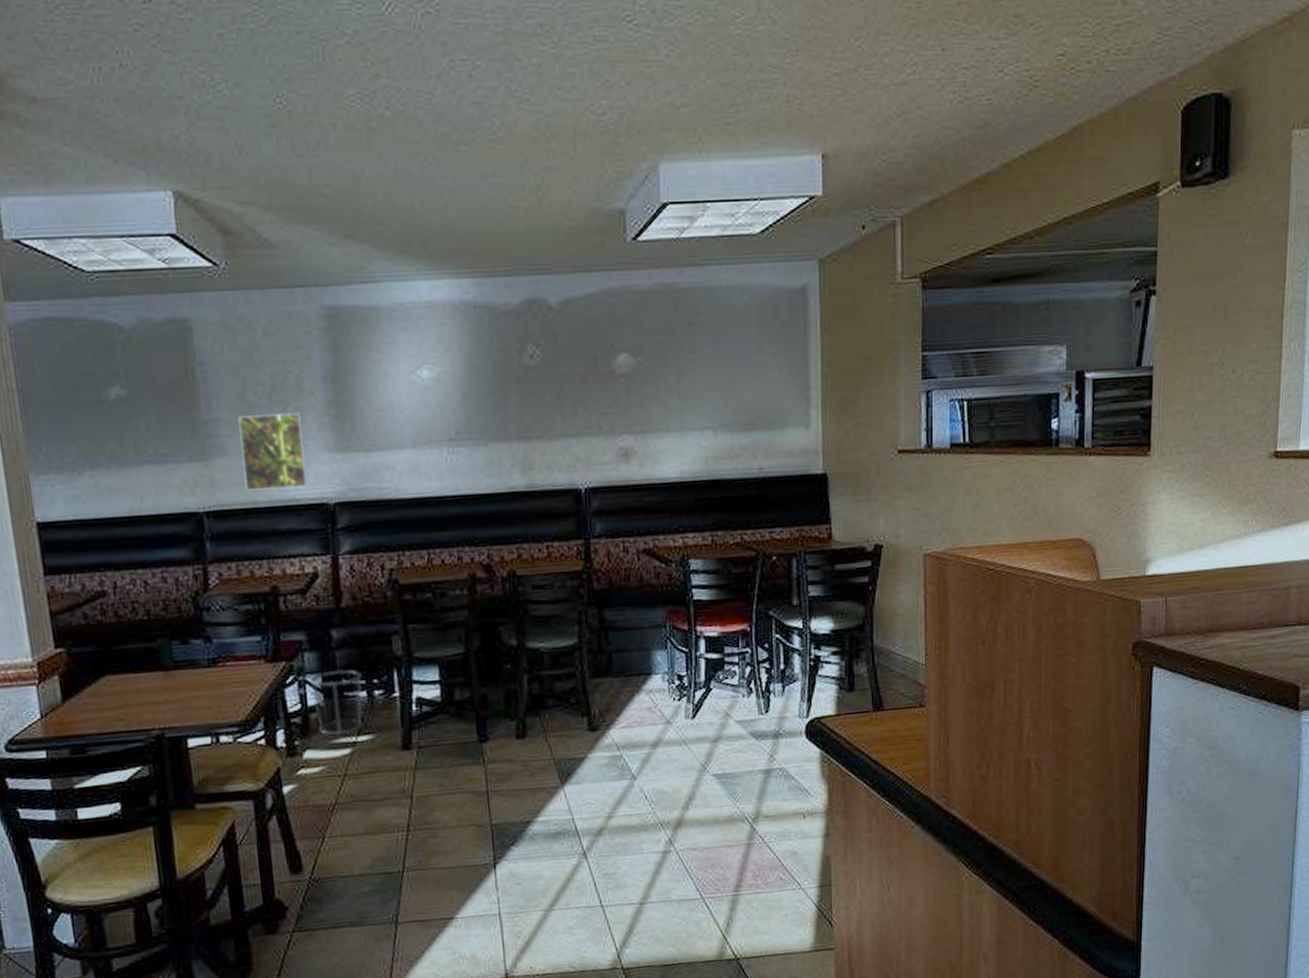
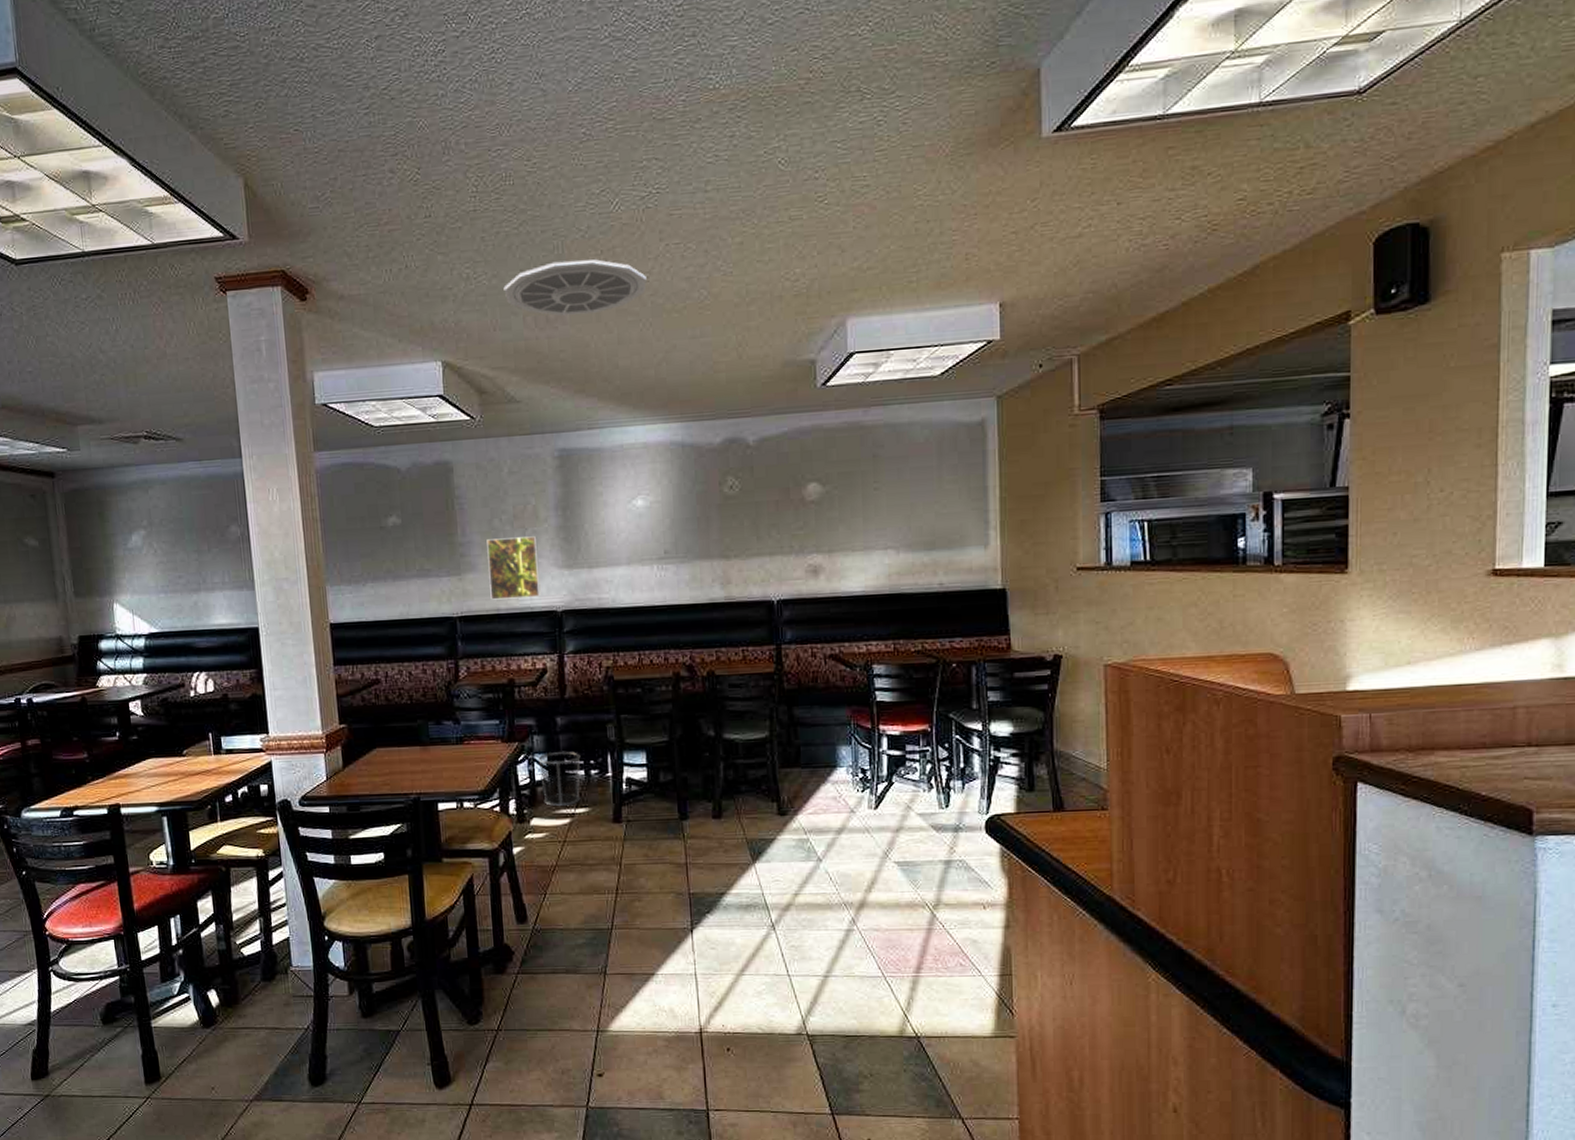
ceiling vent: none [250,71,428,142] -> present [503,259,647,316]

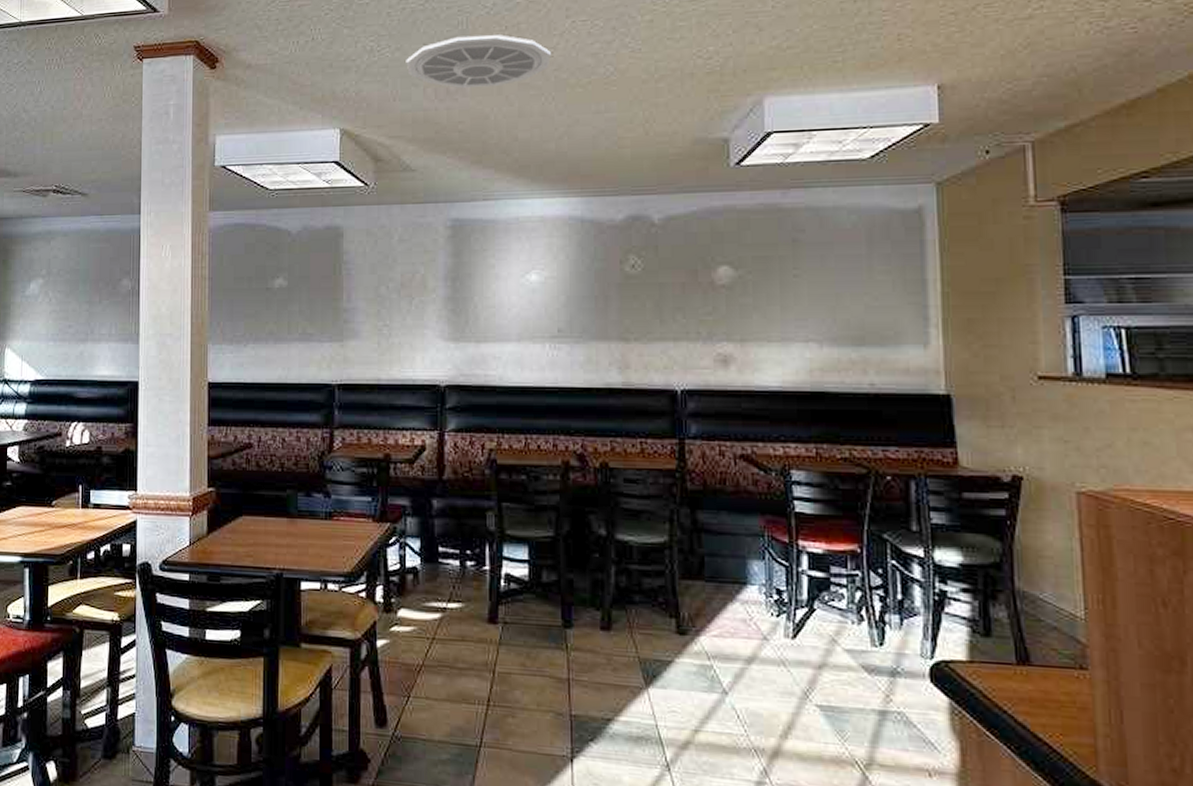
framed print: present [487,536,540,600] -> none [372,306,423,370]
waste bin: present [538,751,581,807] -> none [410,536,456,599]

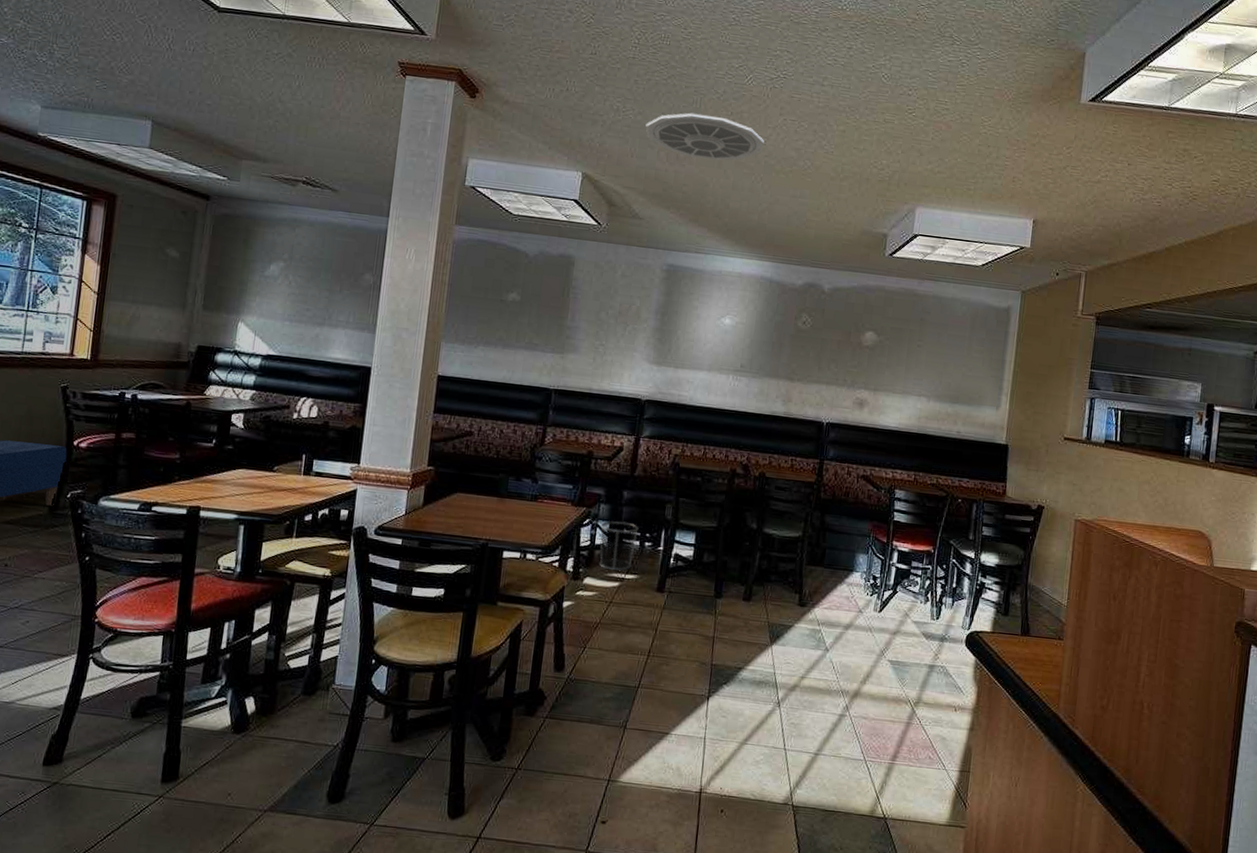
waste bin: none [410,536,456,599] -> present [599,521,639,571]

